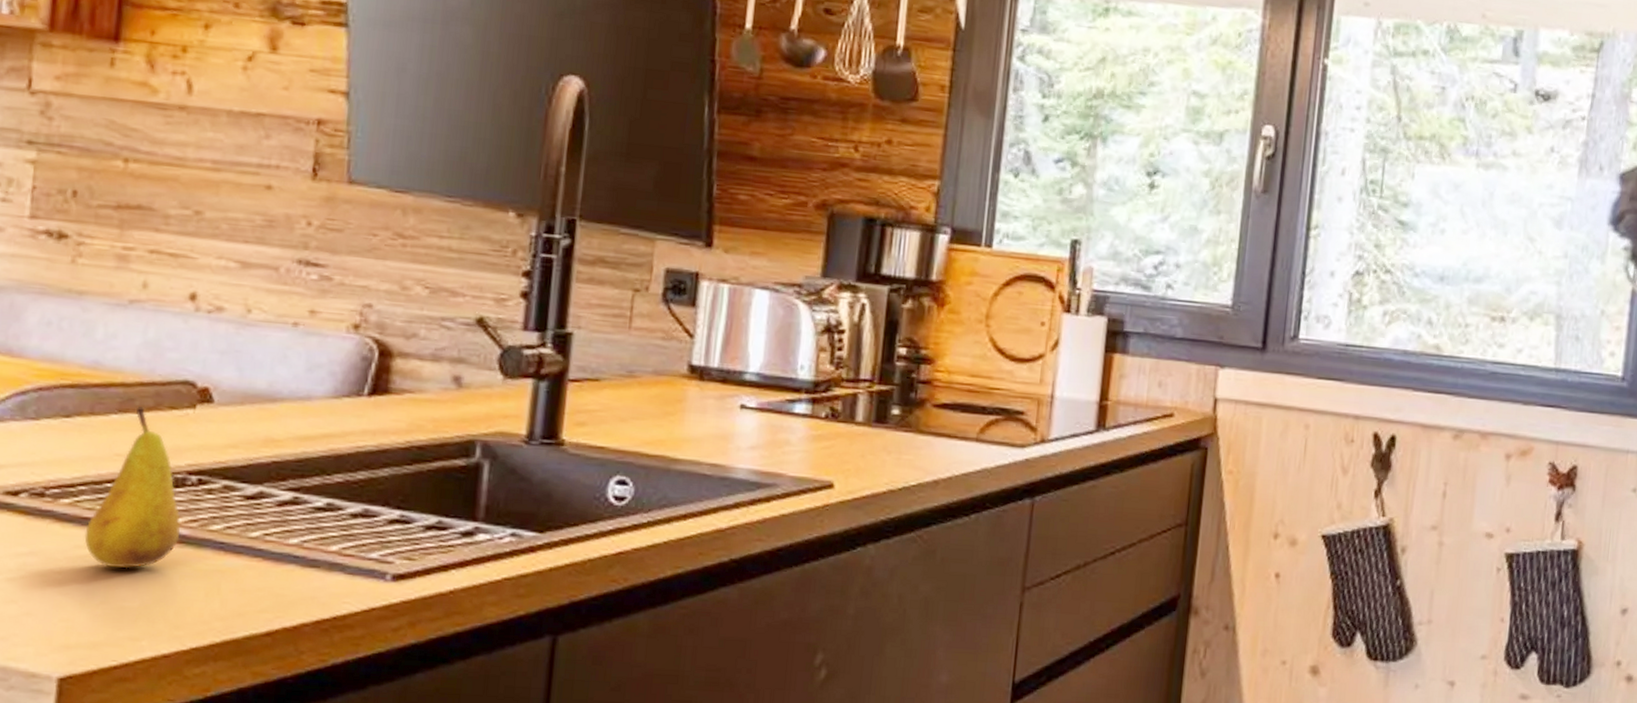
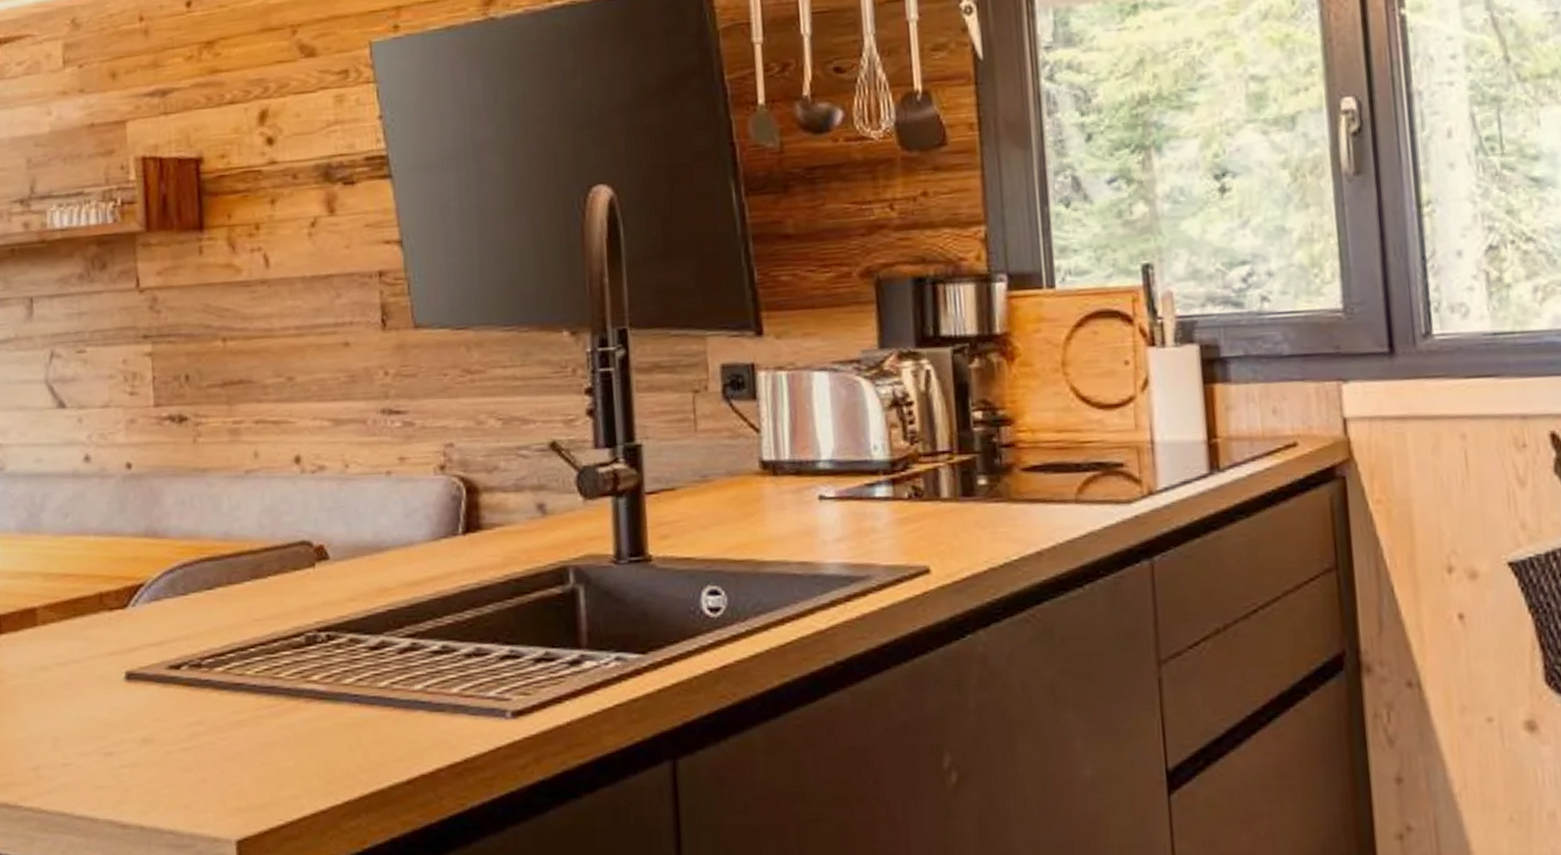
fruit: present [84,407,181,569] -> none [239,571,320,730]

